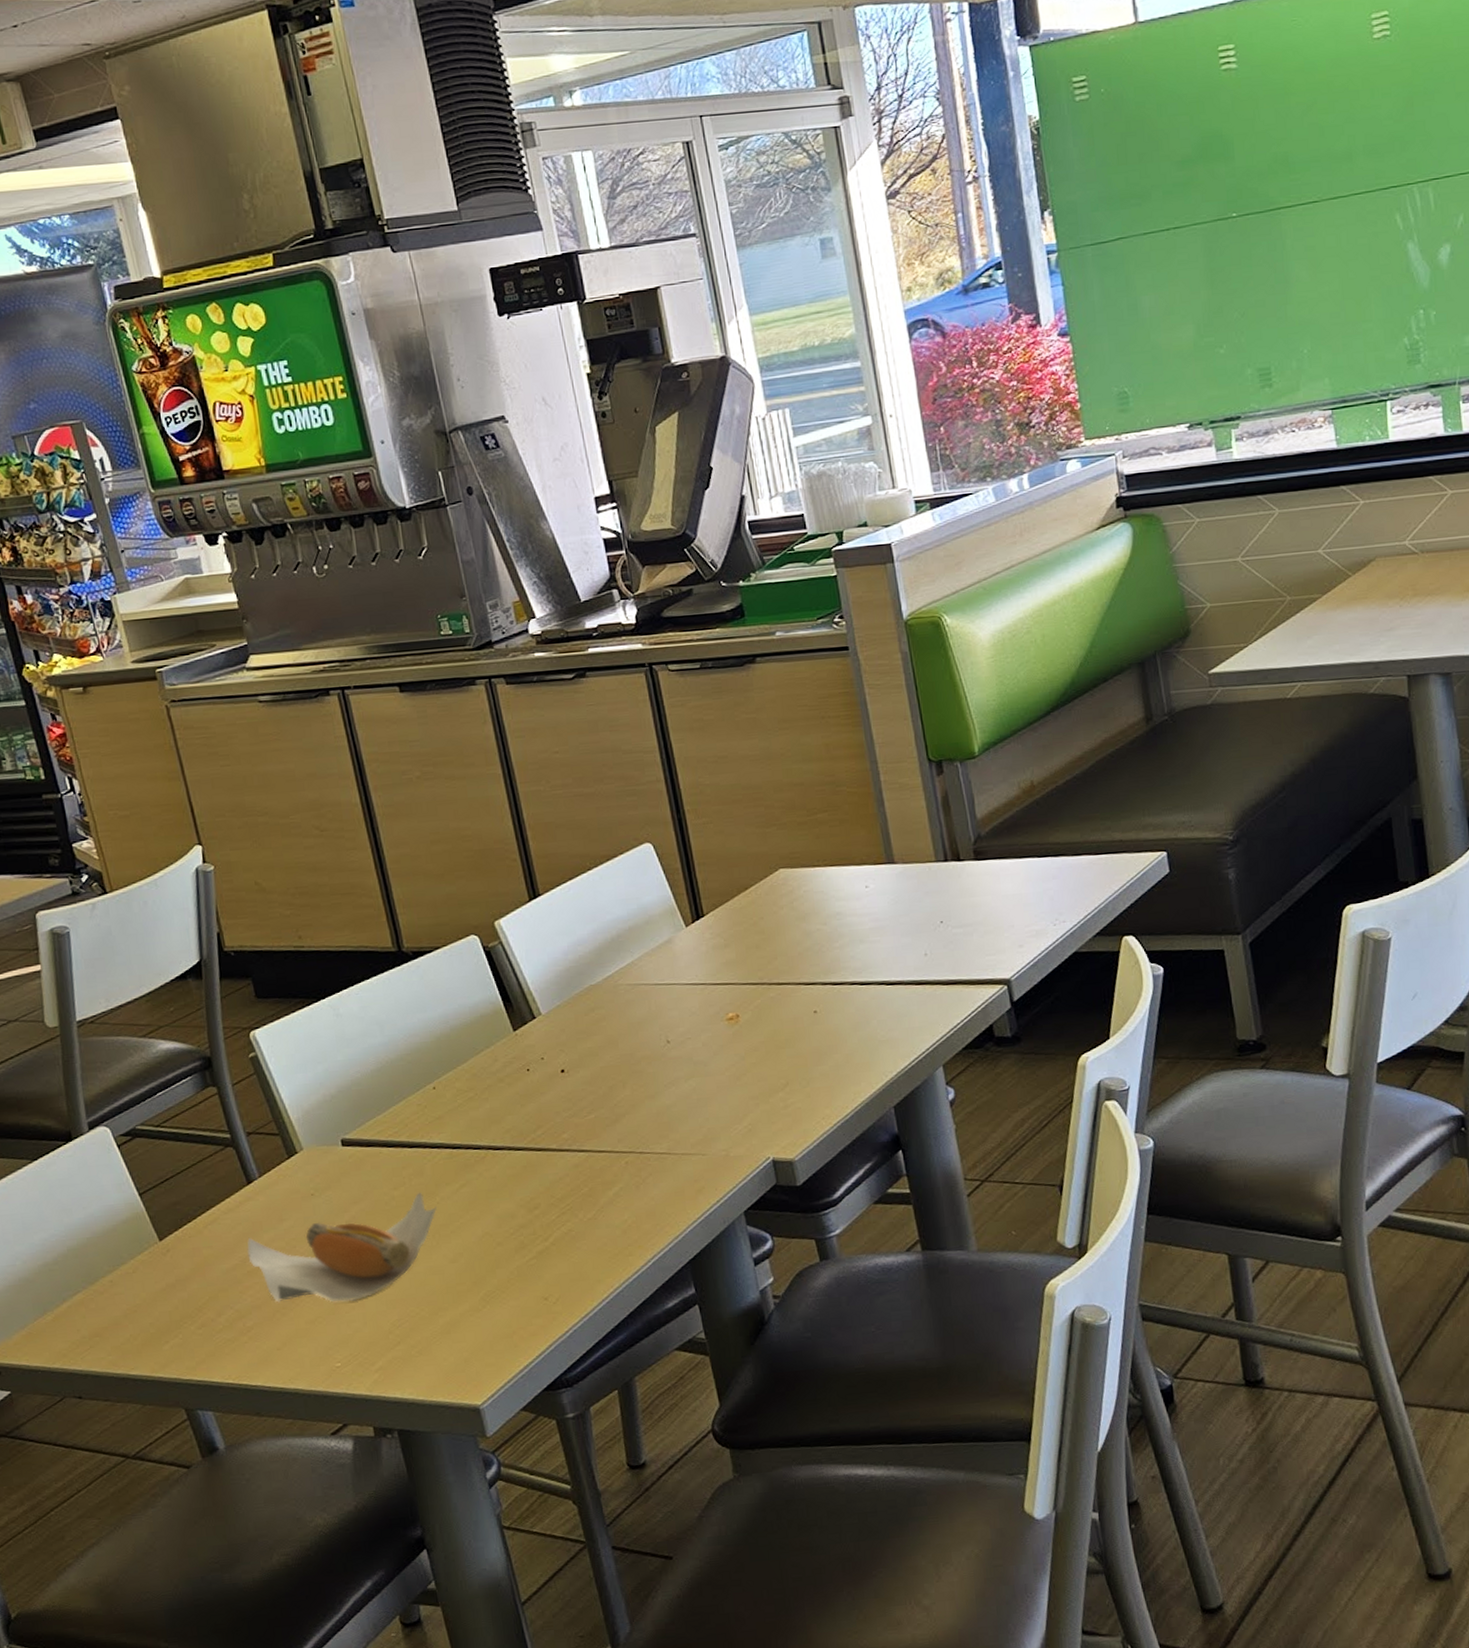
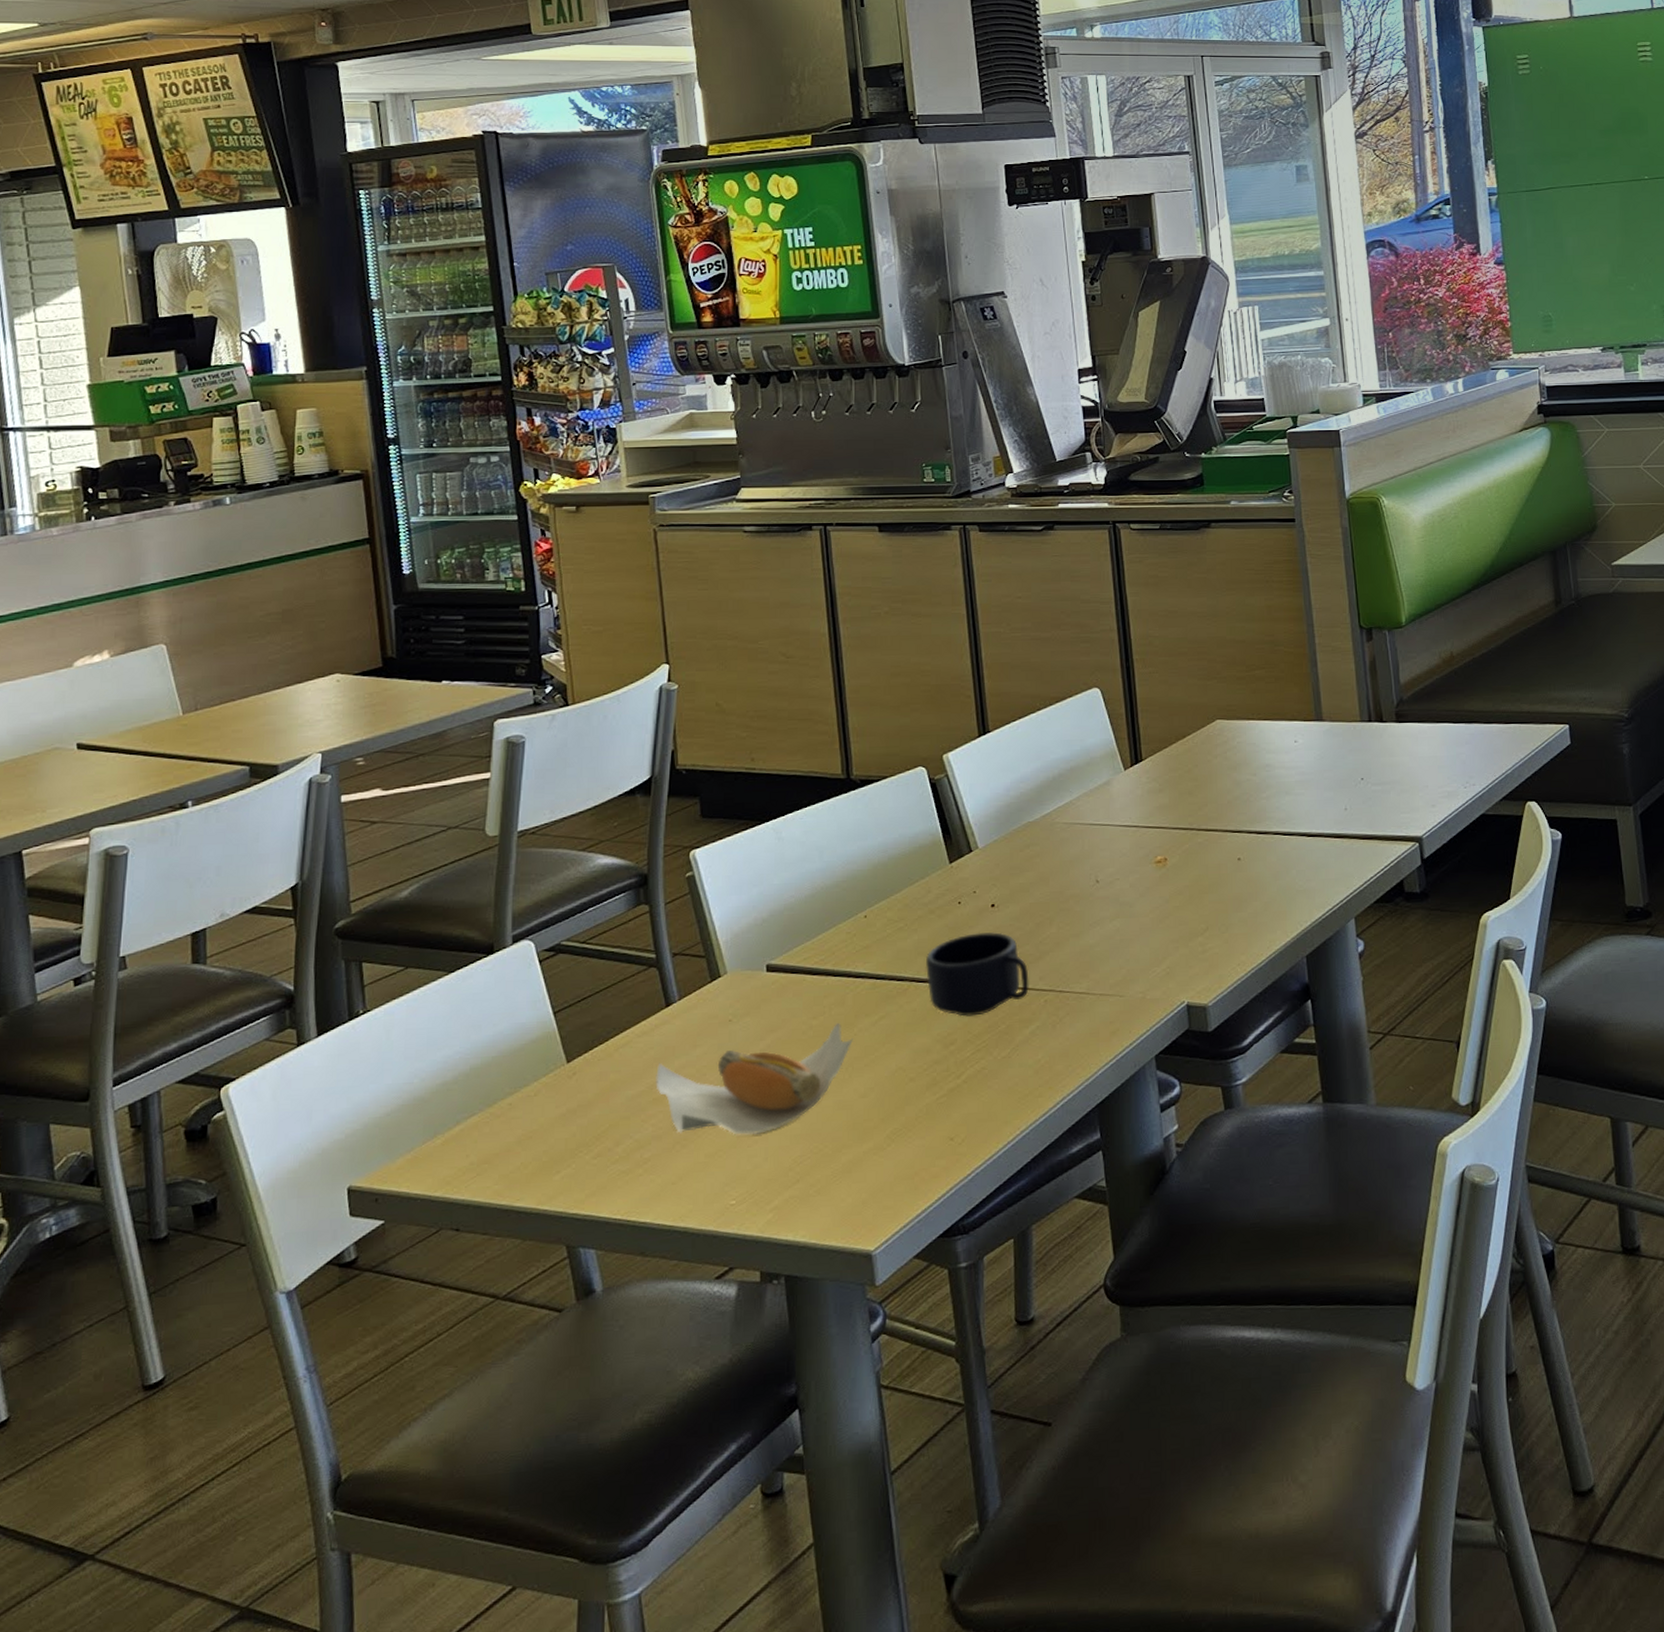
mug: none [500,1097,608,1182] -> present [926,932,1029,1017]

